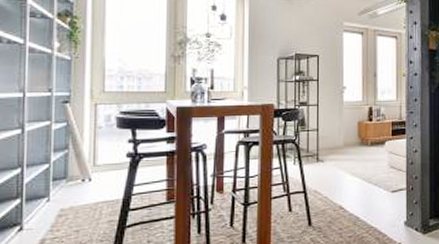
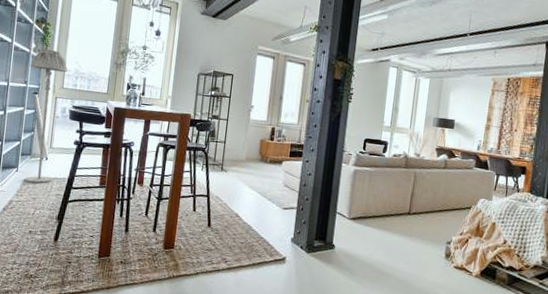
floor lamp: none [54,47,109,213] -> present [24,48,68,183]

